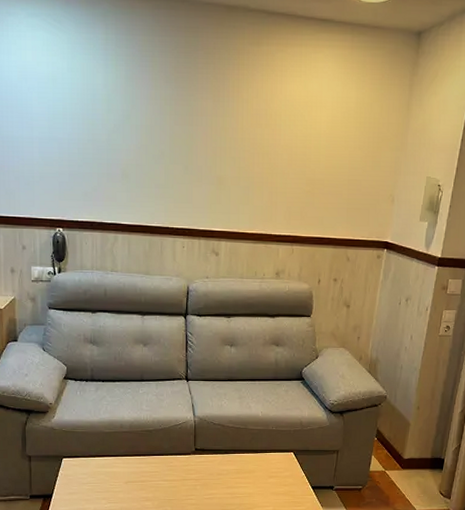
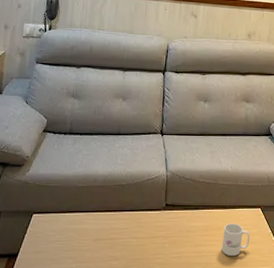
mug: none [254,467,283,498] -> present [221,224,250,257]

